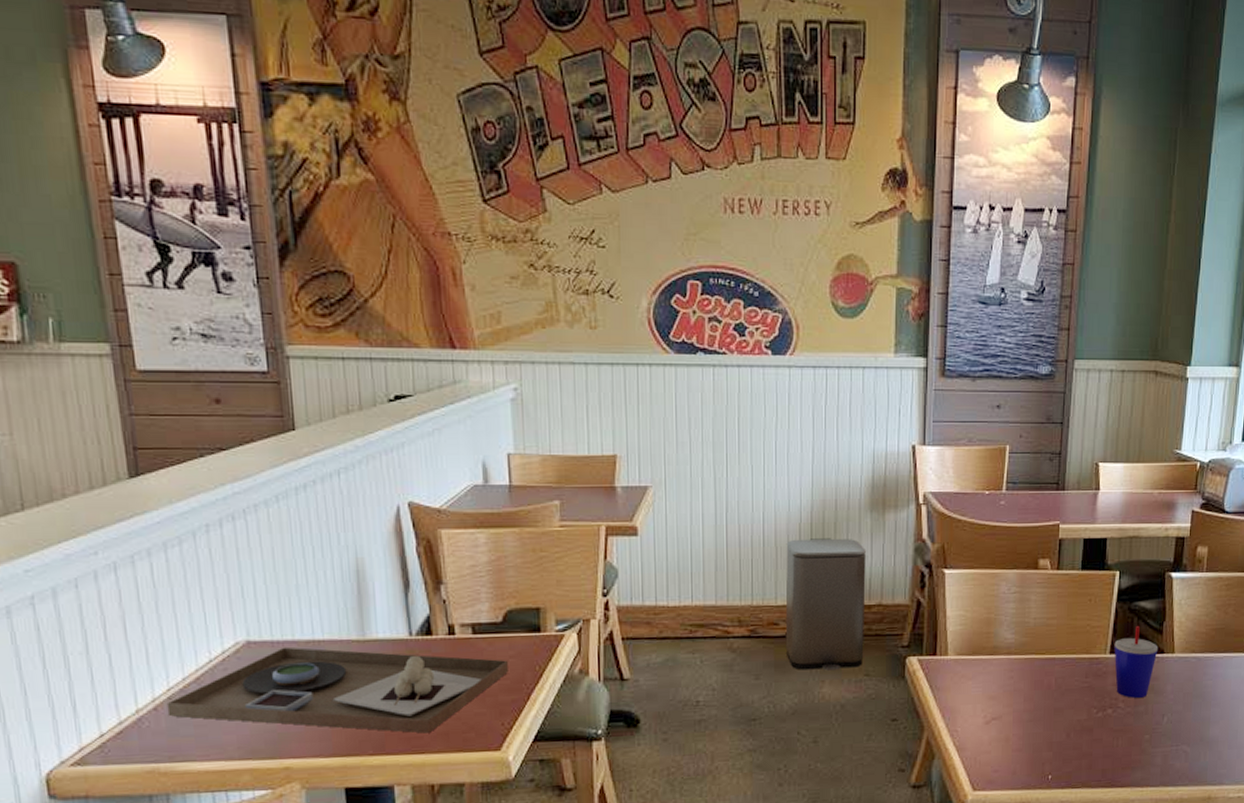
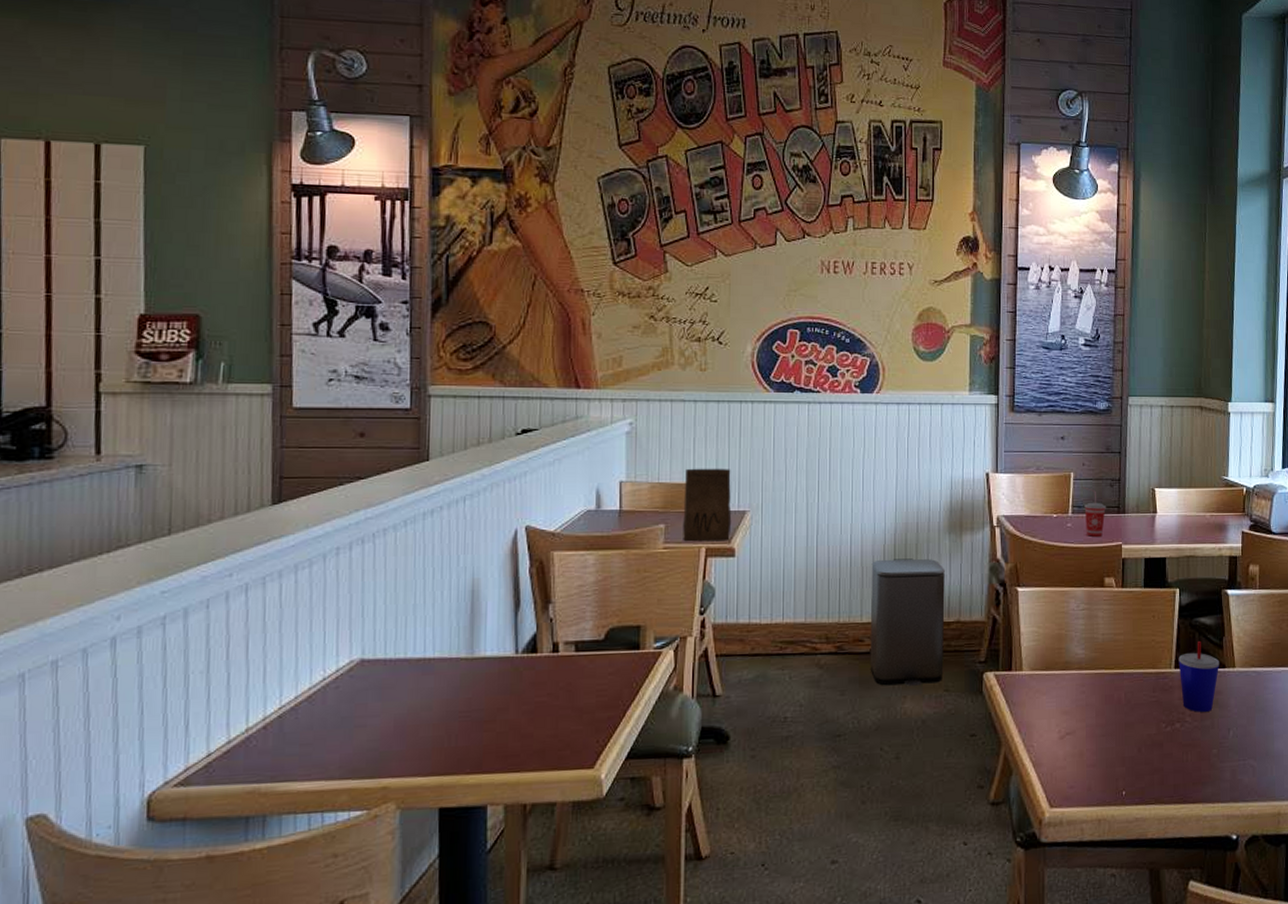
platter: present [166,647,508,733] -> none [276,665,607,751]
paper bag: none [579,439,633,519] -> present [683,468,732,542]
beverage cup: none [1018,461,1045,515] -> present [1082,487,1107,537]

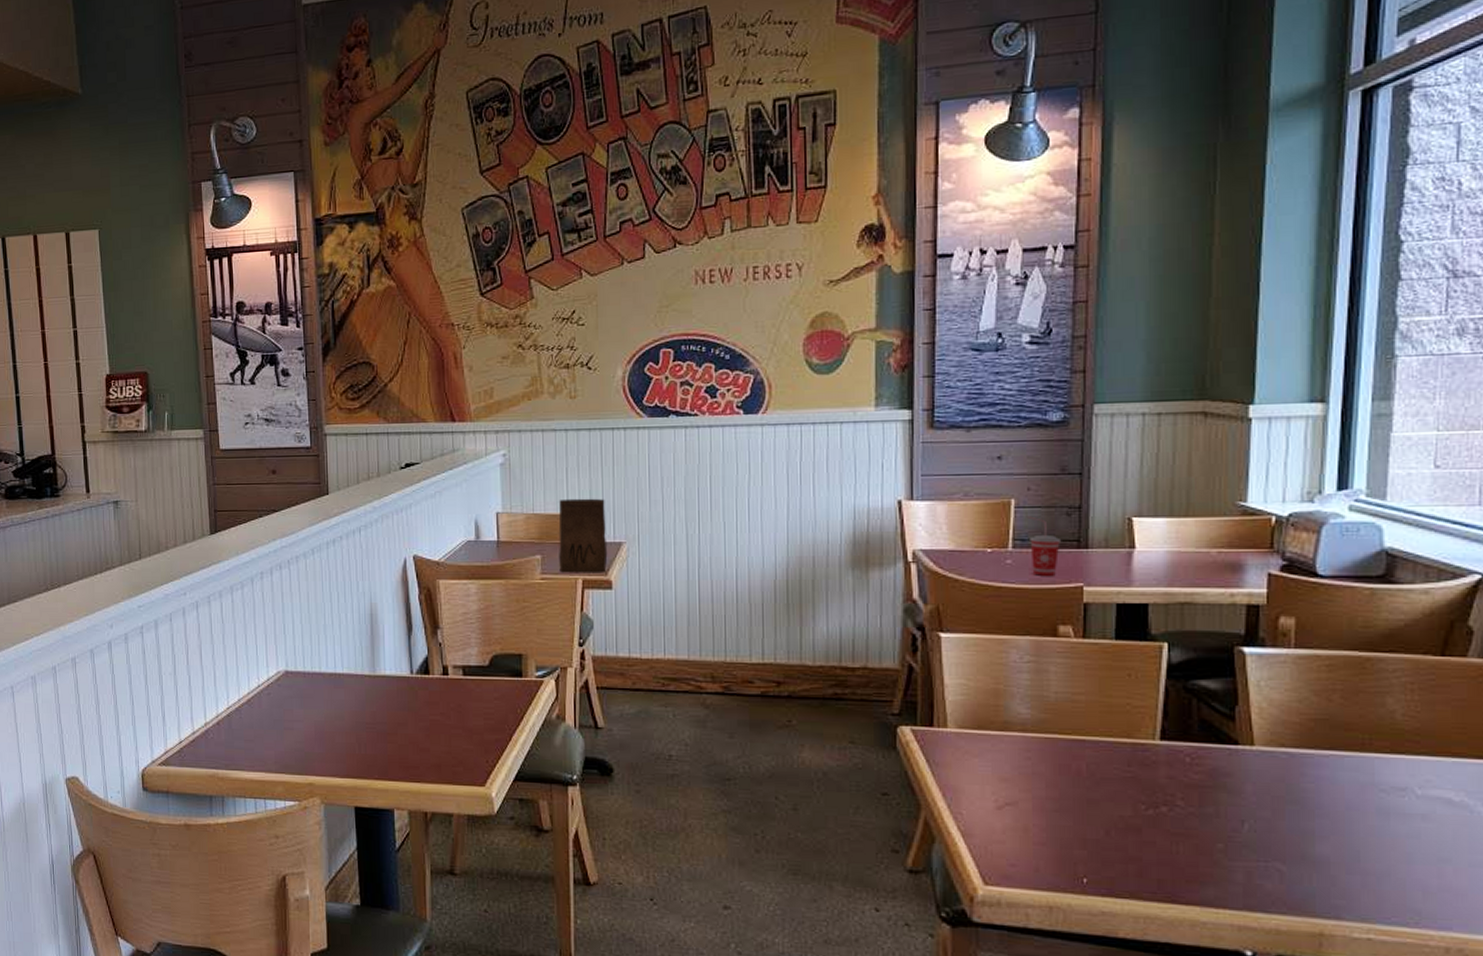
pedal bin: present [870,558,945,686] -> none [760,596,849,734]
beverage cup: present [1178,640,1220,712] -> none [1165,708,1230,797]

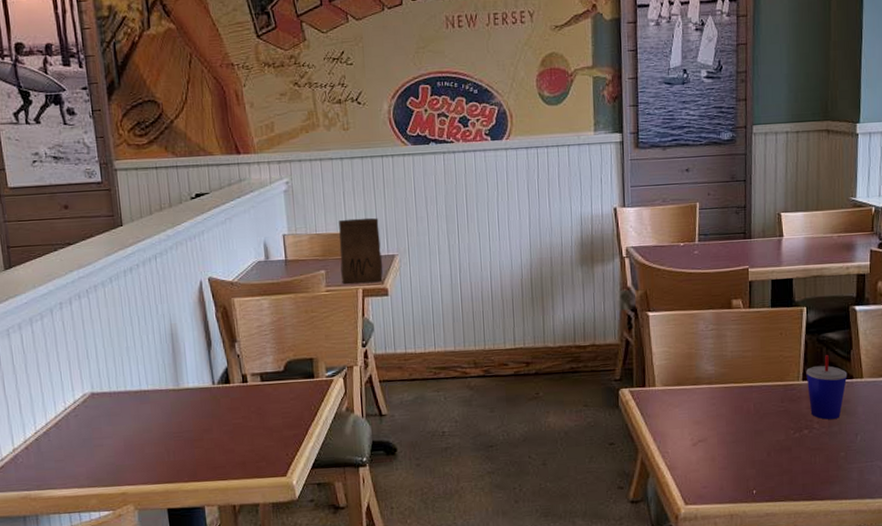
beverage cup: present [1026,516,1062,576] -> none [707,215,733,262]
beverage cup: none [1165,708,1230,797] -> present [806,354,848,420]

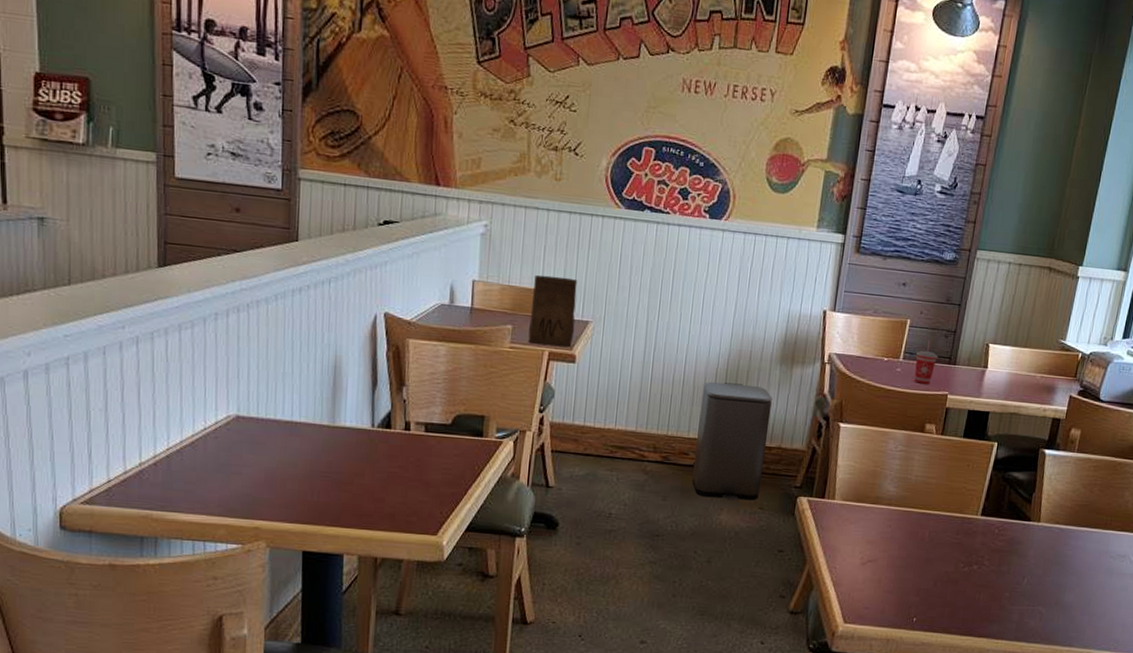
pedal bin: none [511,290,582,403] -> present [692,381,772,501]
beverage cup: none [707,215,733,262] -> present [914,334,939,384]
beverage cup: present [806,354,848,420] -> none [983,493,1026,559]

